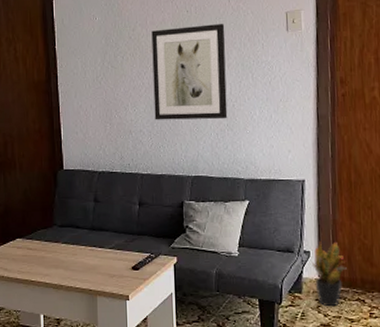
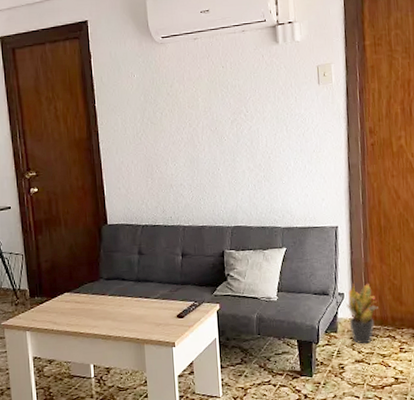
wall art: present [151,24,228,120] -> none [189,78,264,174]

